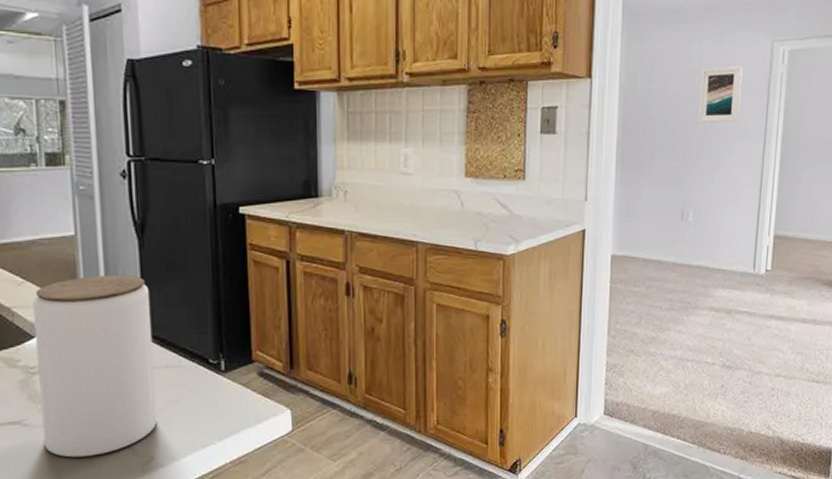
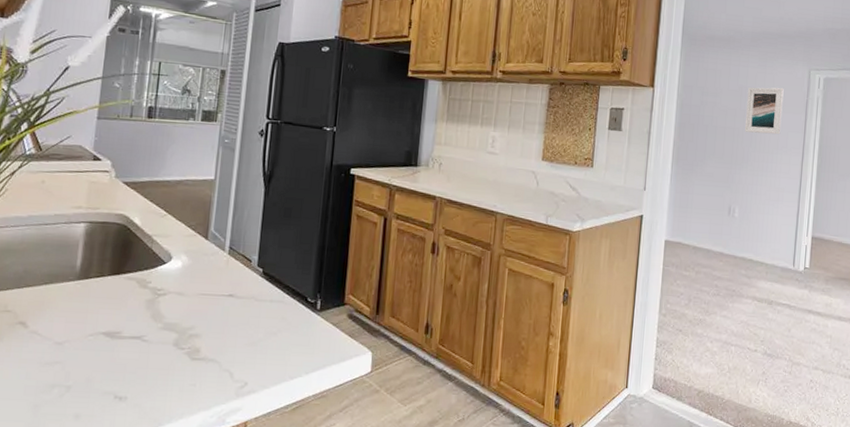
jar: present [32,274,158,458] -> none [157,215,268,376]

